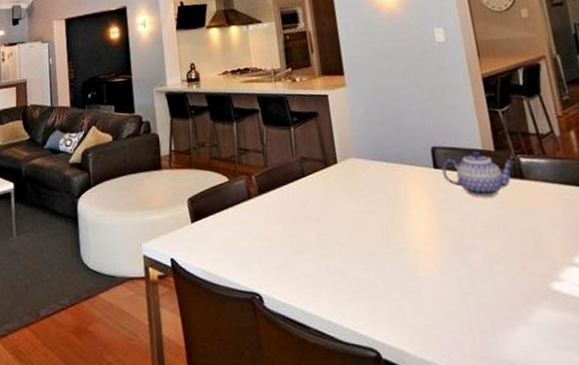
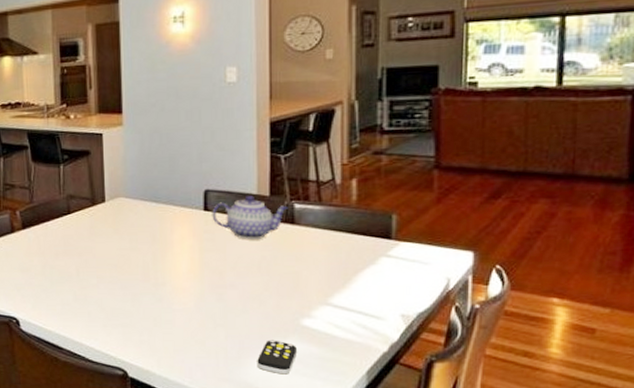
remote control: none [513,308,554,349] -> present [257,340,297,375]

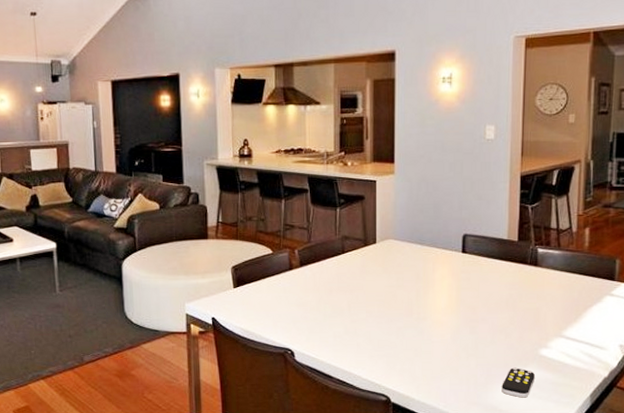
teapot: present [212,196,288,239] -> none [468,240,533,279]

